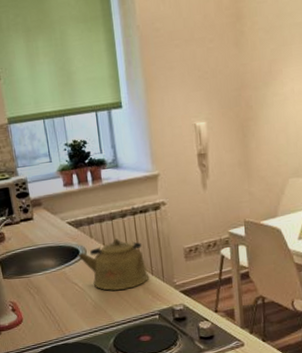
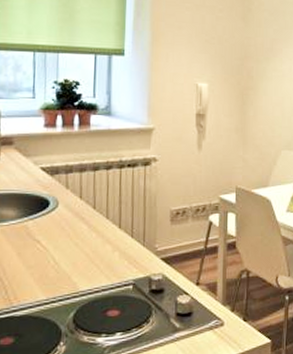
kettle: present [77,238,149,291] -> none [46,192,127,252]

